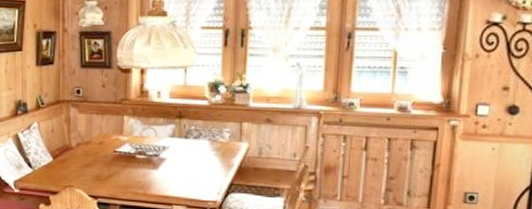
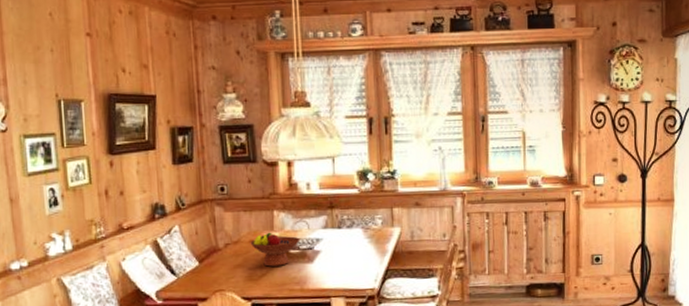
fruit bowl: none [100,136,147,170] -> present [250,232,300,267]

